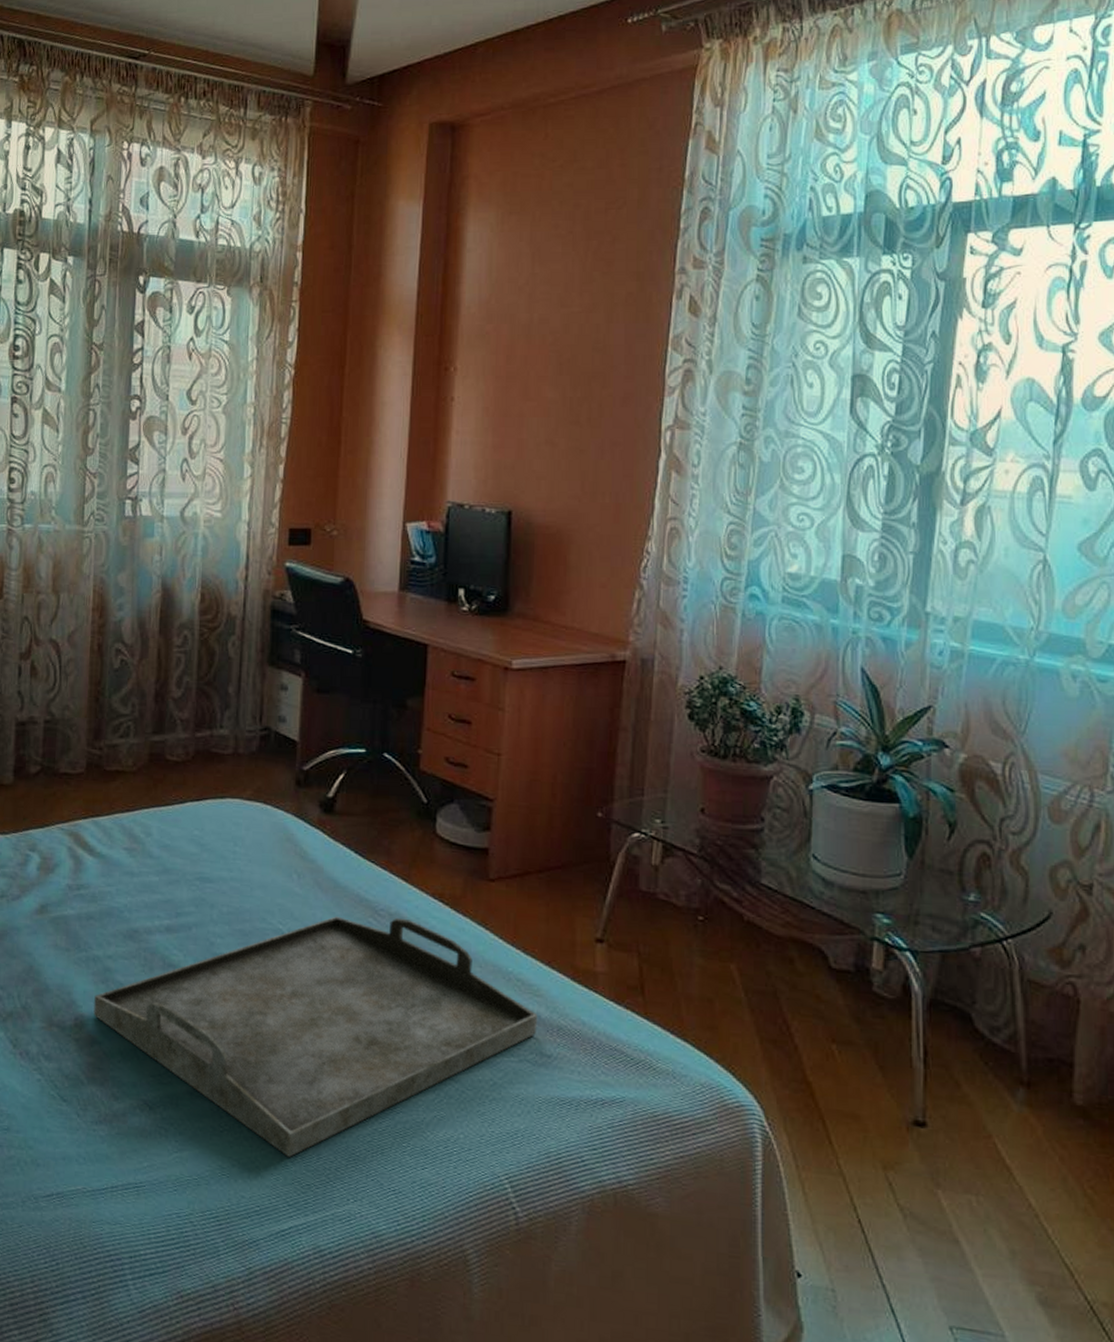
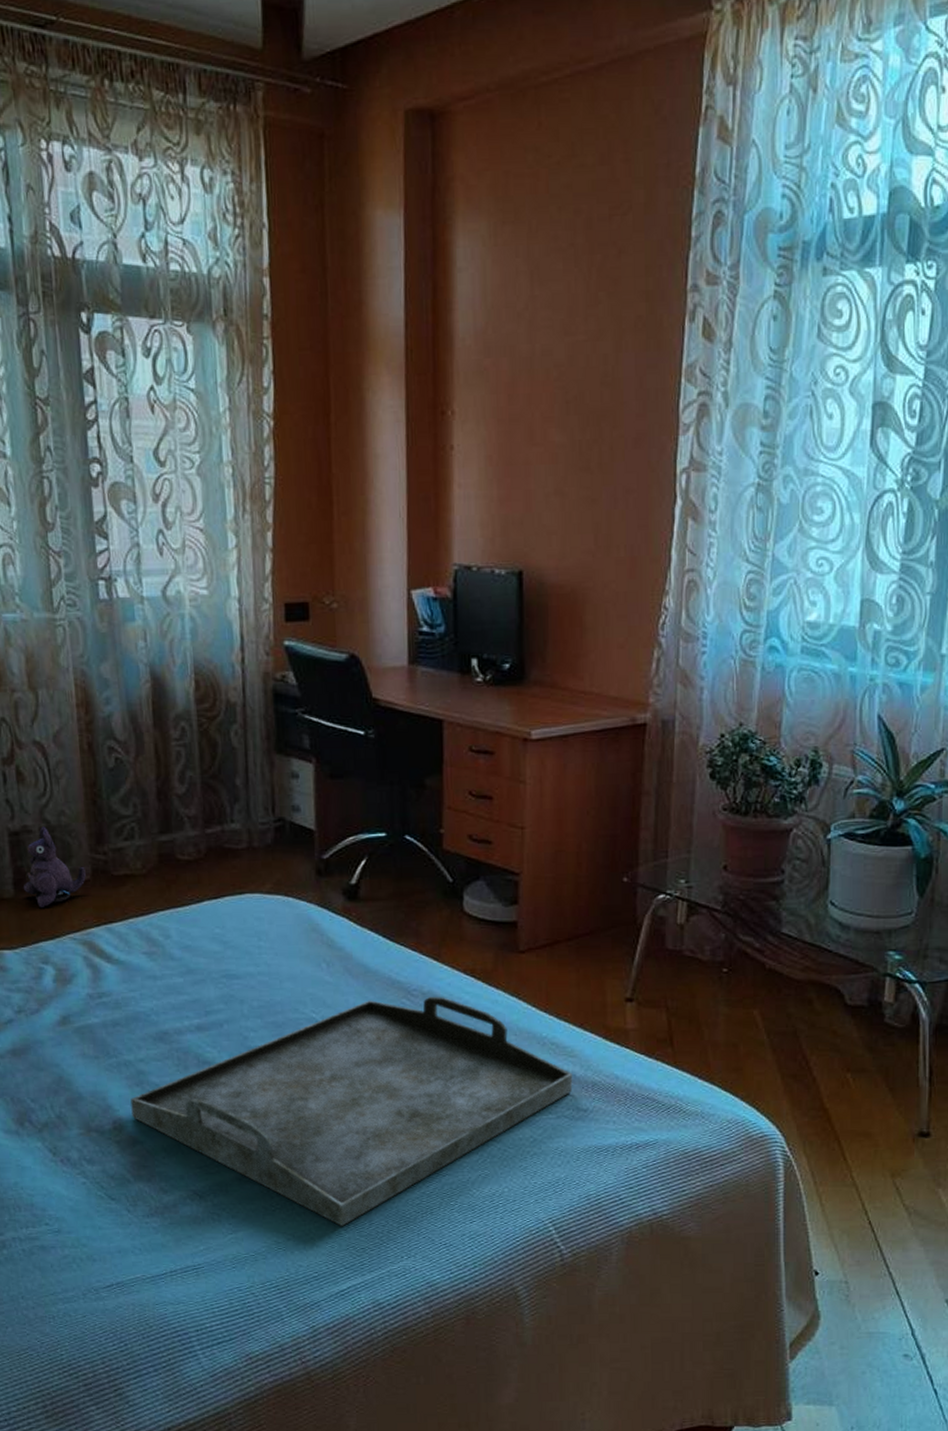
plush toy: none [22,719,81,797] -> present [23,826,86,909]

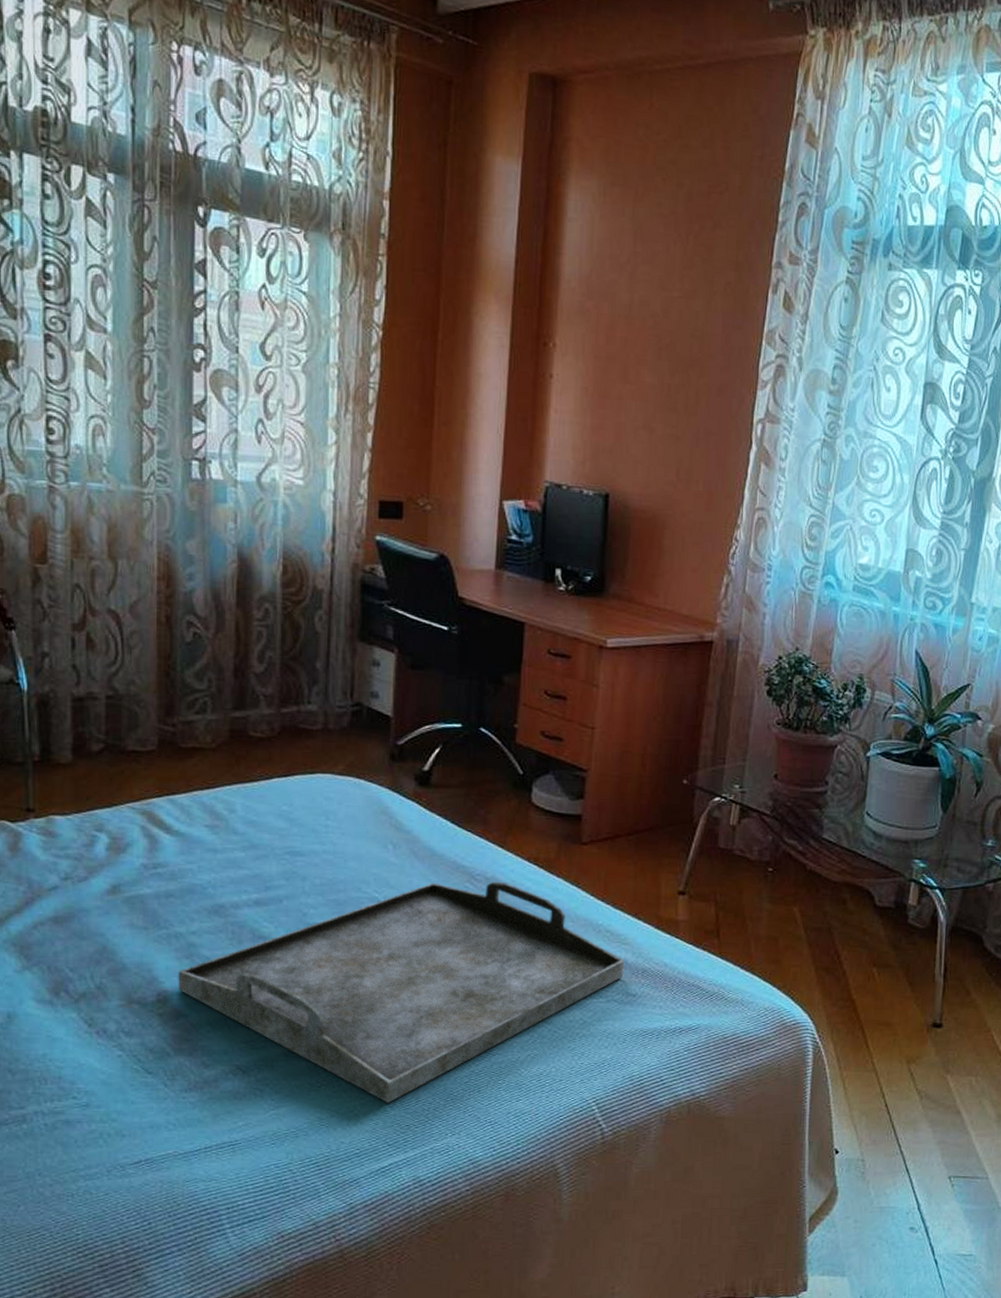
plush toy: present [23,826,86,909] -> none [82,694,151,776]

